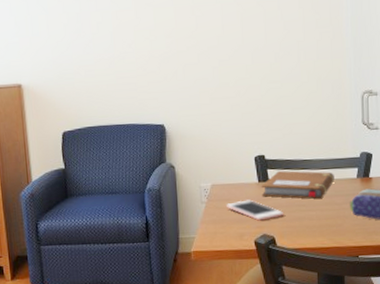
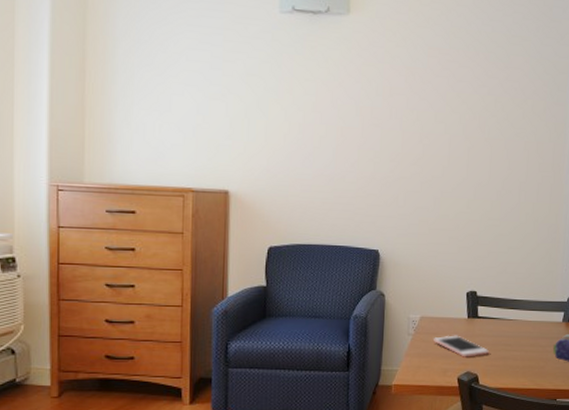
notebook: present [261,170,334,199] -> none [469,308,541,339]

